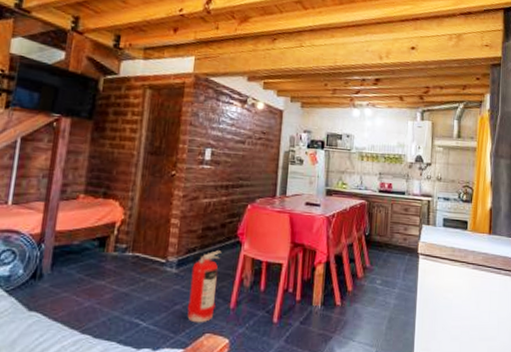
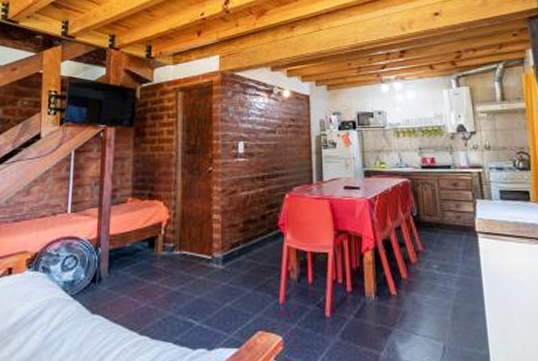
fire extinguisher: present [187,250,222,323] -> none [238,243,265,321]

